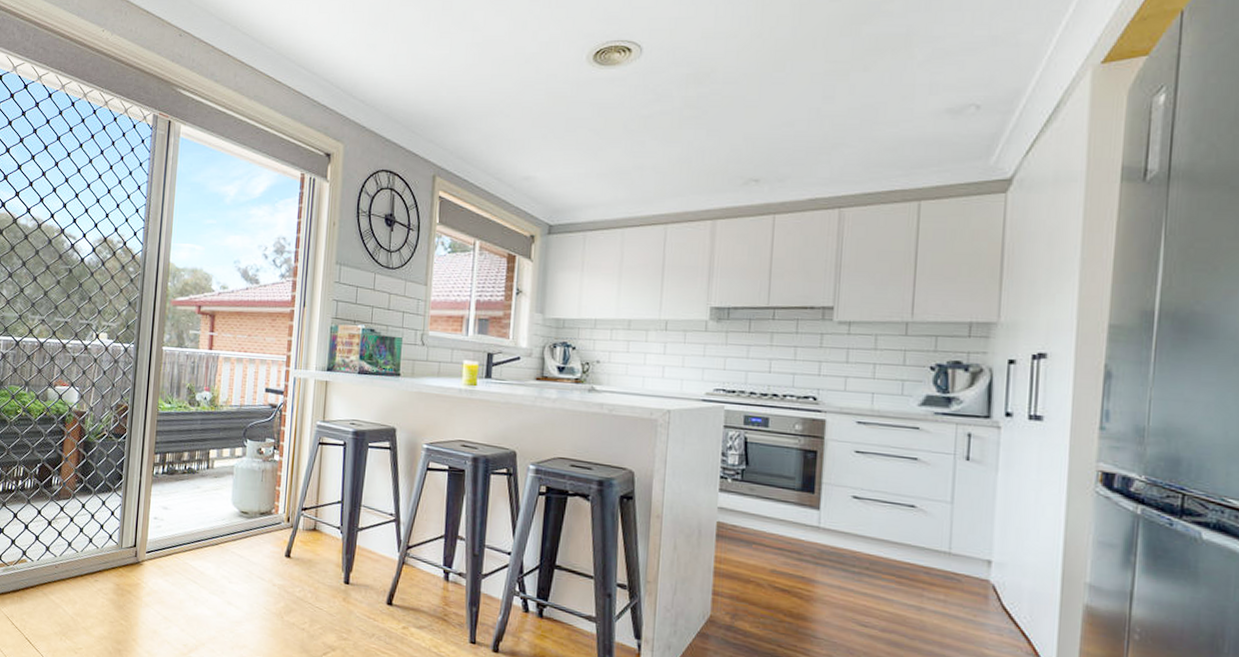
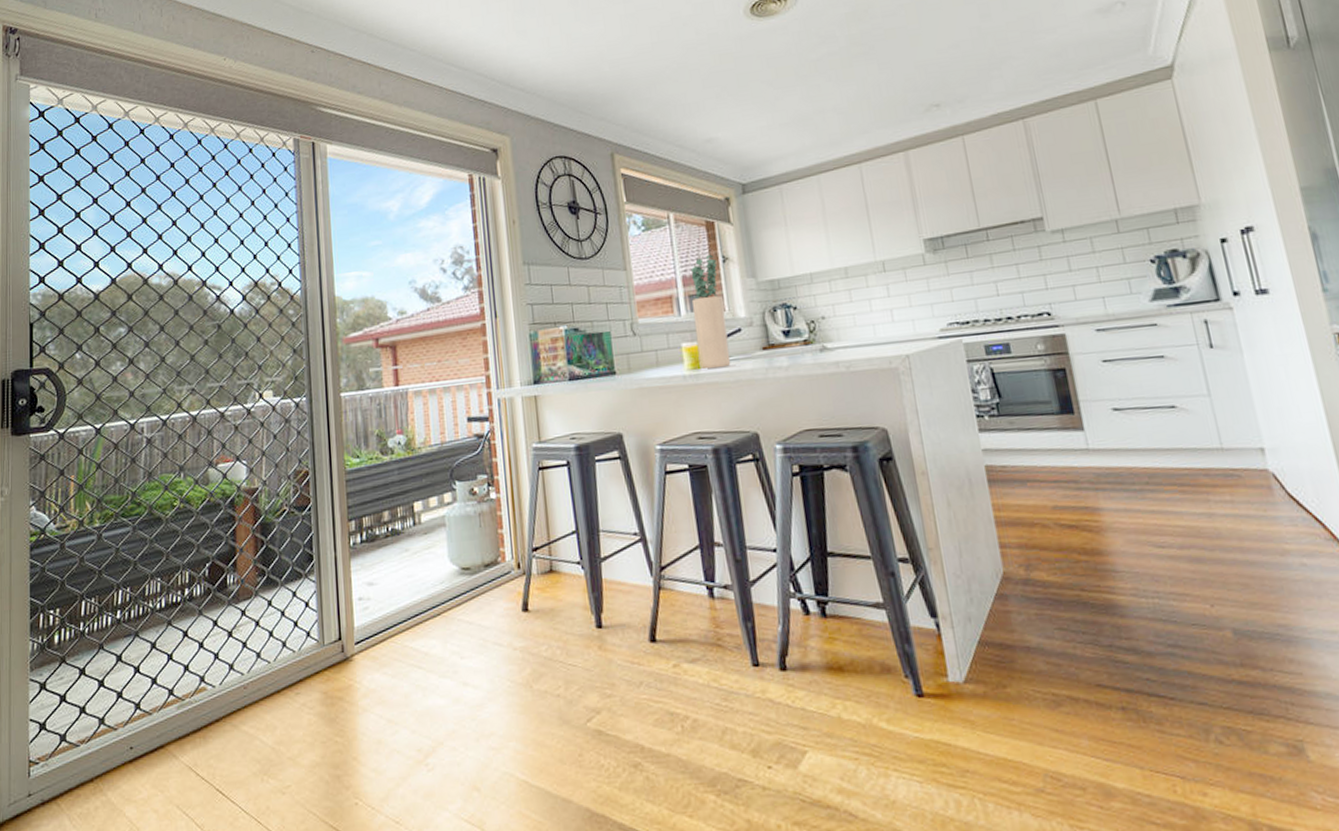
vase: none [476,281,510,389] -> present [690,250,731,370]

